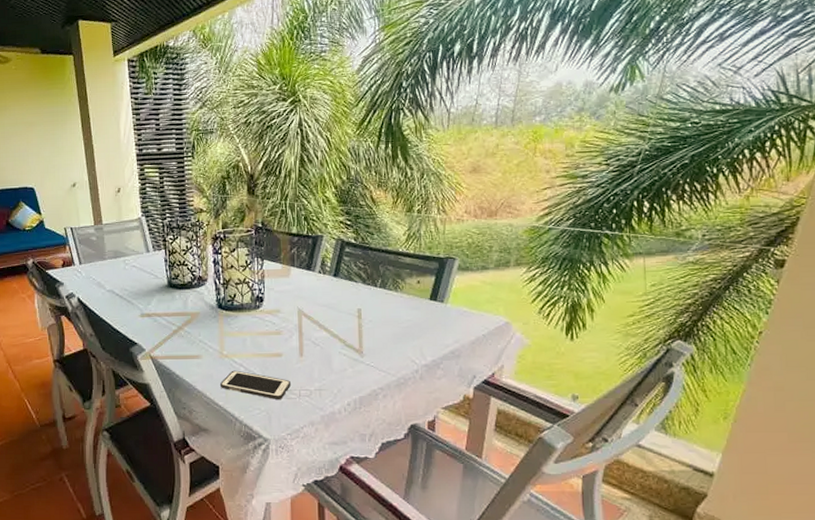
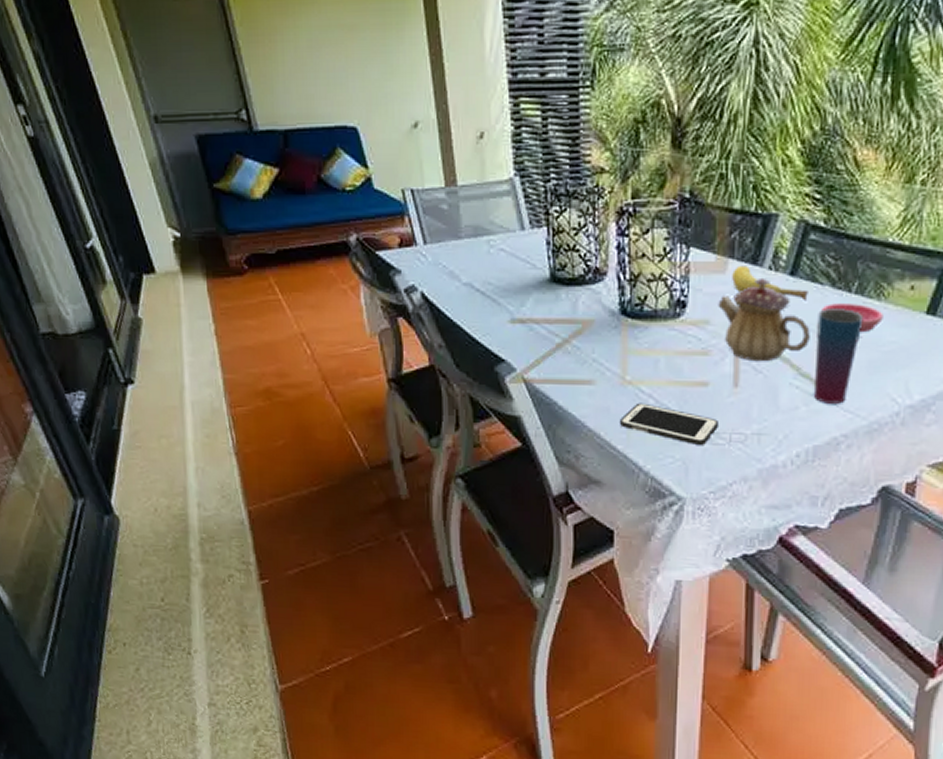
teapot: none [285,279,351,338] -> present [718,277,810,362]
fruit: none [294,271,347,294] -> present [732,265,808,302]
cup: none [355,298,387,366] -> present [813,309,864,404]
saucer: none [357,294,401,315] -> present [821,303,884,333]

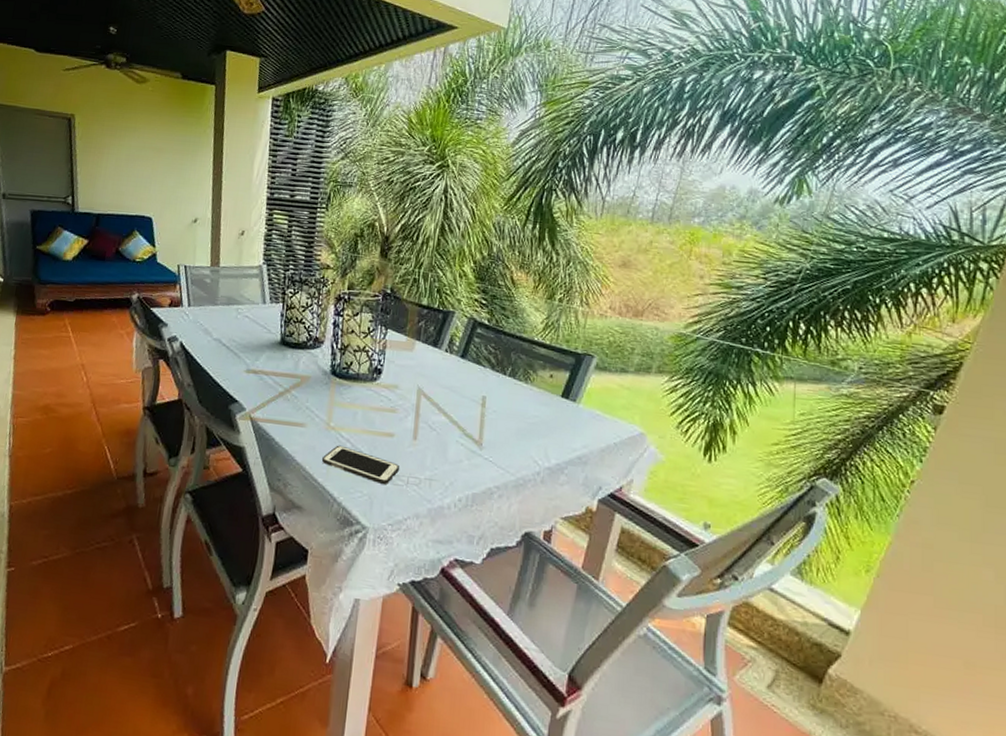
teapot: present [718,277,810,362] -> none [405,357,474,422]
fruit: present [732,265,808,302] -> none [417,346,474,379]
cup: present [813,309,864,404] -> none [474,385,515,461]
saucer: present [821,303,884,333] -> none [483,382,530,407]

